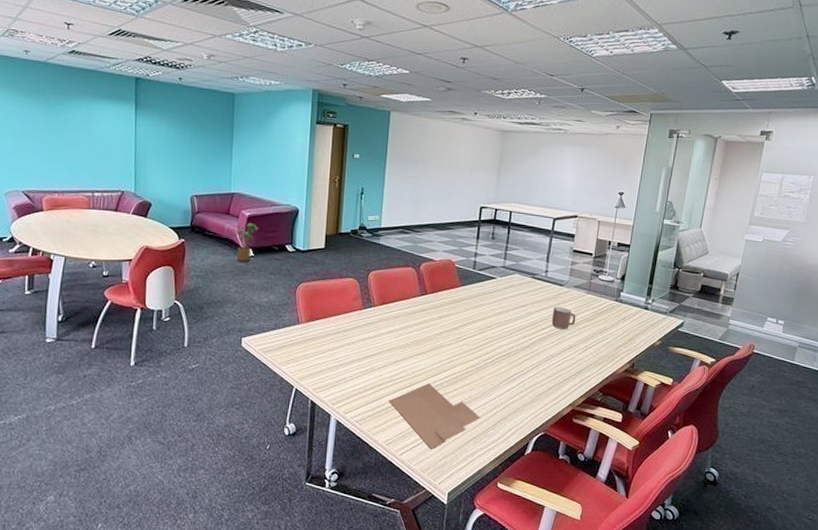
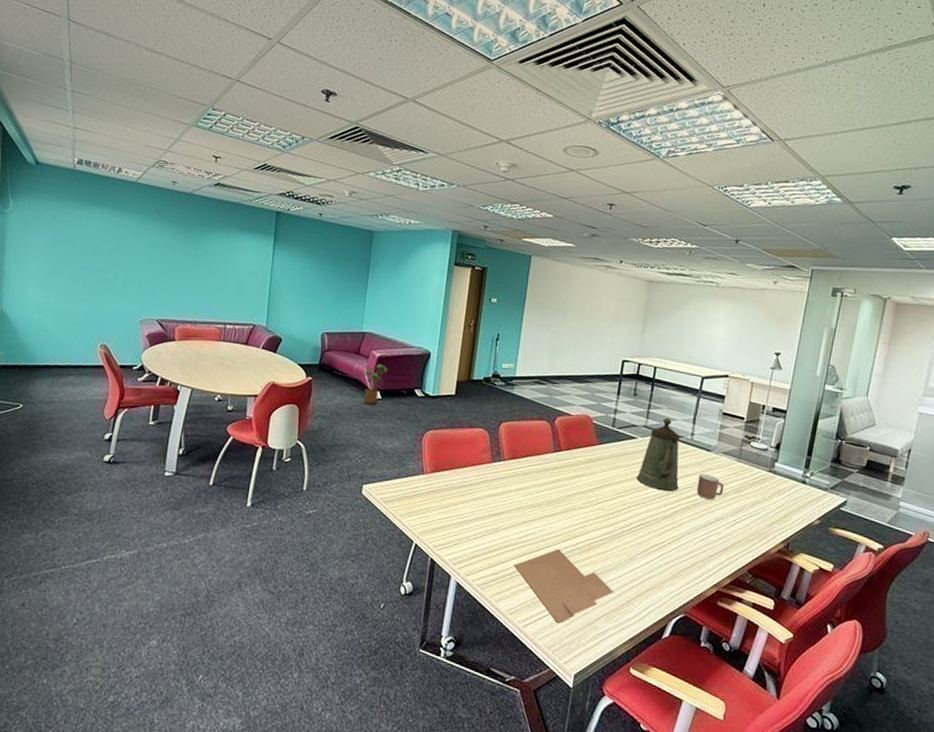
coffee pot: none [498,258,536,325] -> present [637,418,679,492]

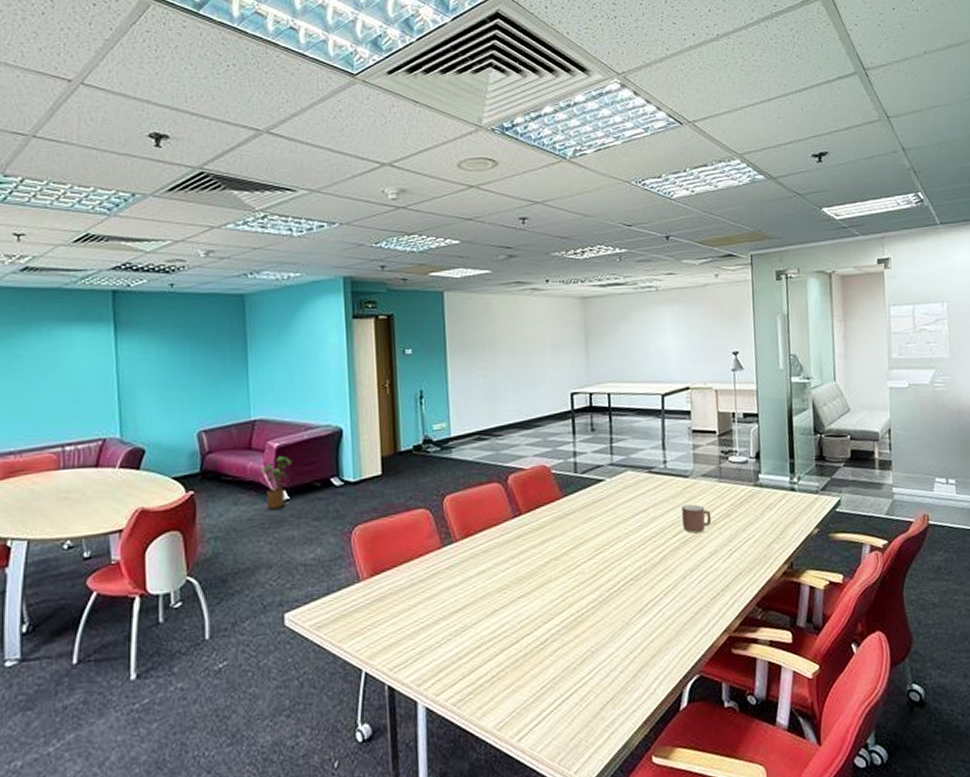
papers: present [514,549,613,624] -> none [493,634,615,727]
coffee pot: present [637,418,679,492] -> none [614,449,662,536]

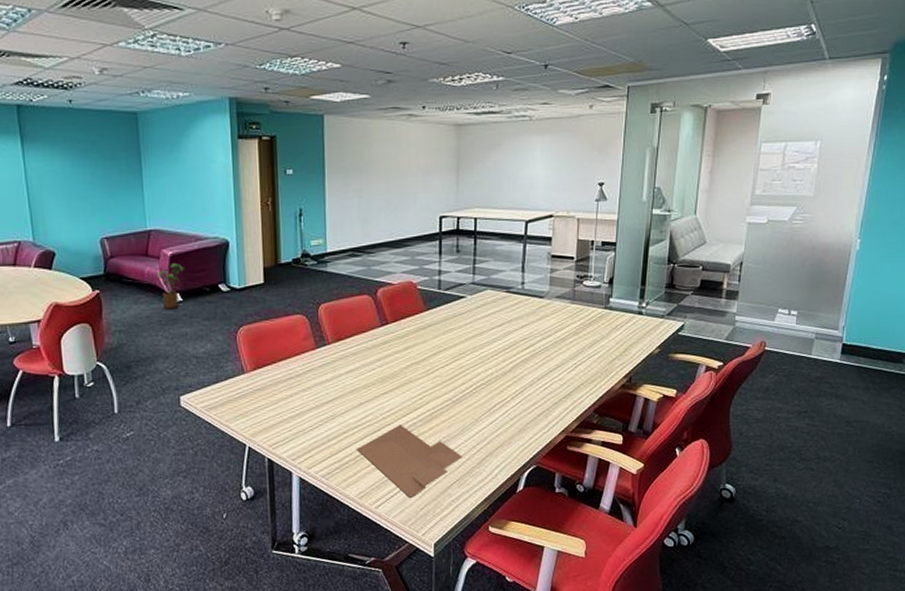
papers: none [493,634,615,727] -> present [357,425,462,499]
mug: present [681,504,712,534] -> none [533,322,561,348]

